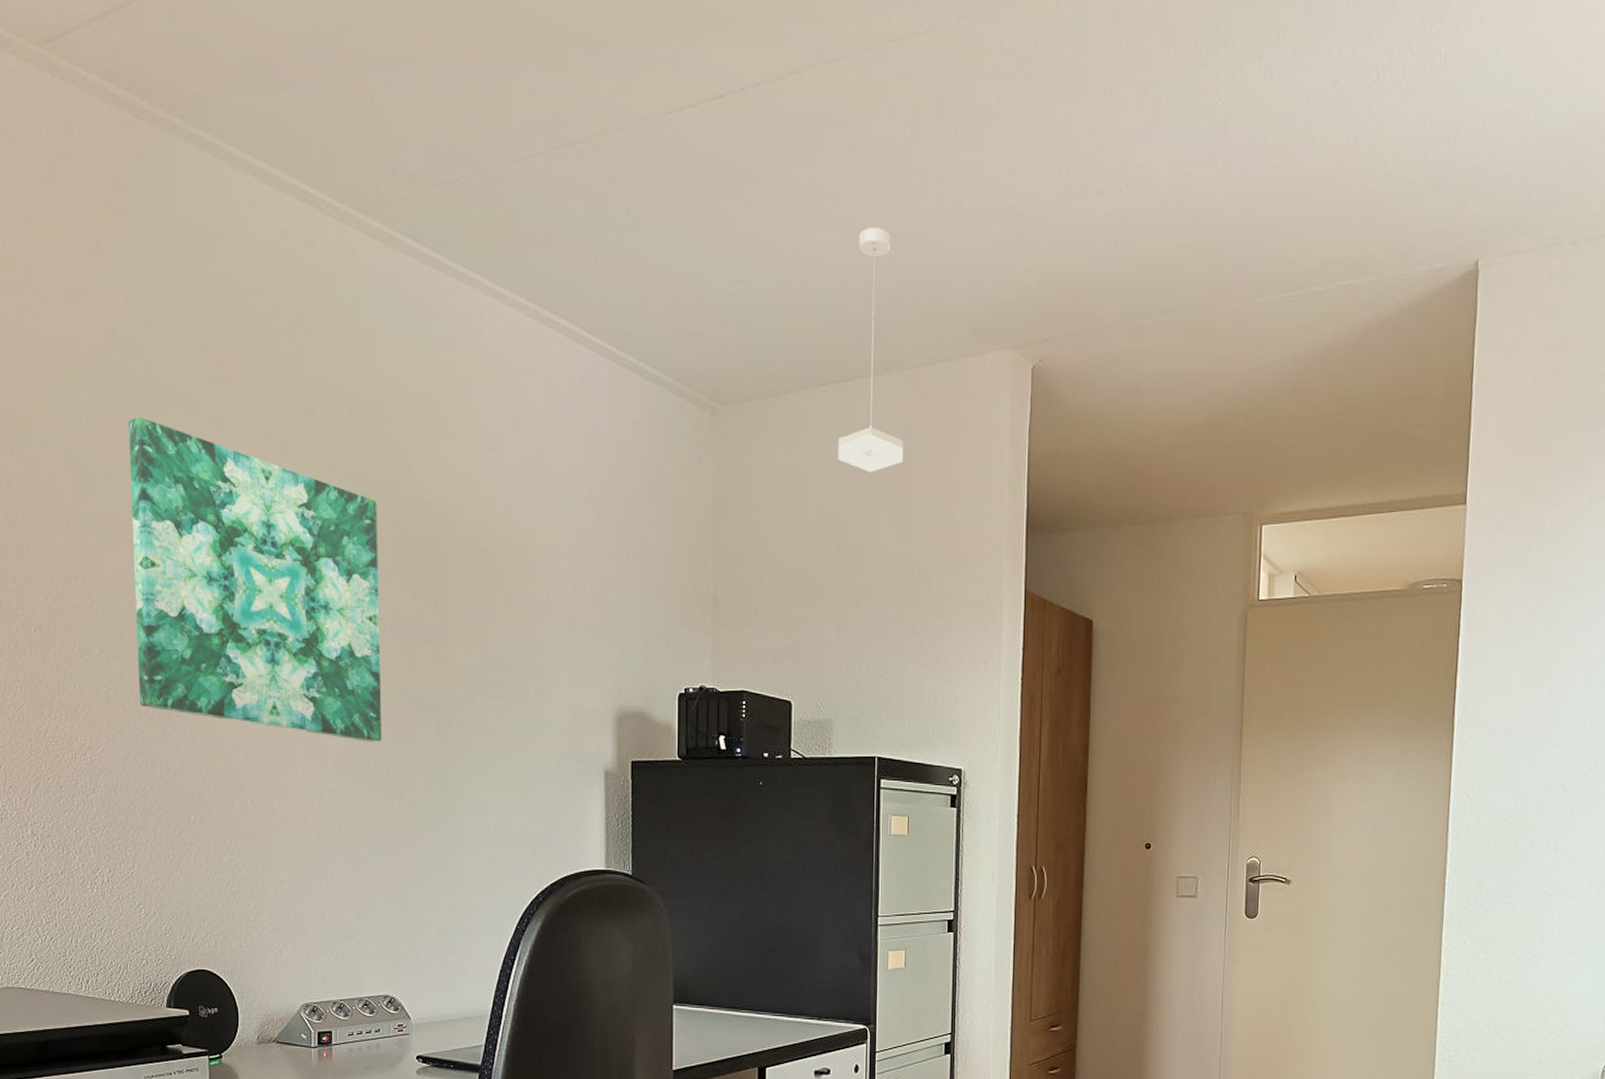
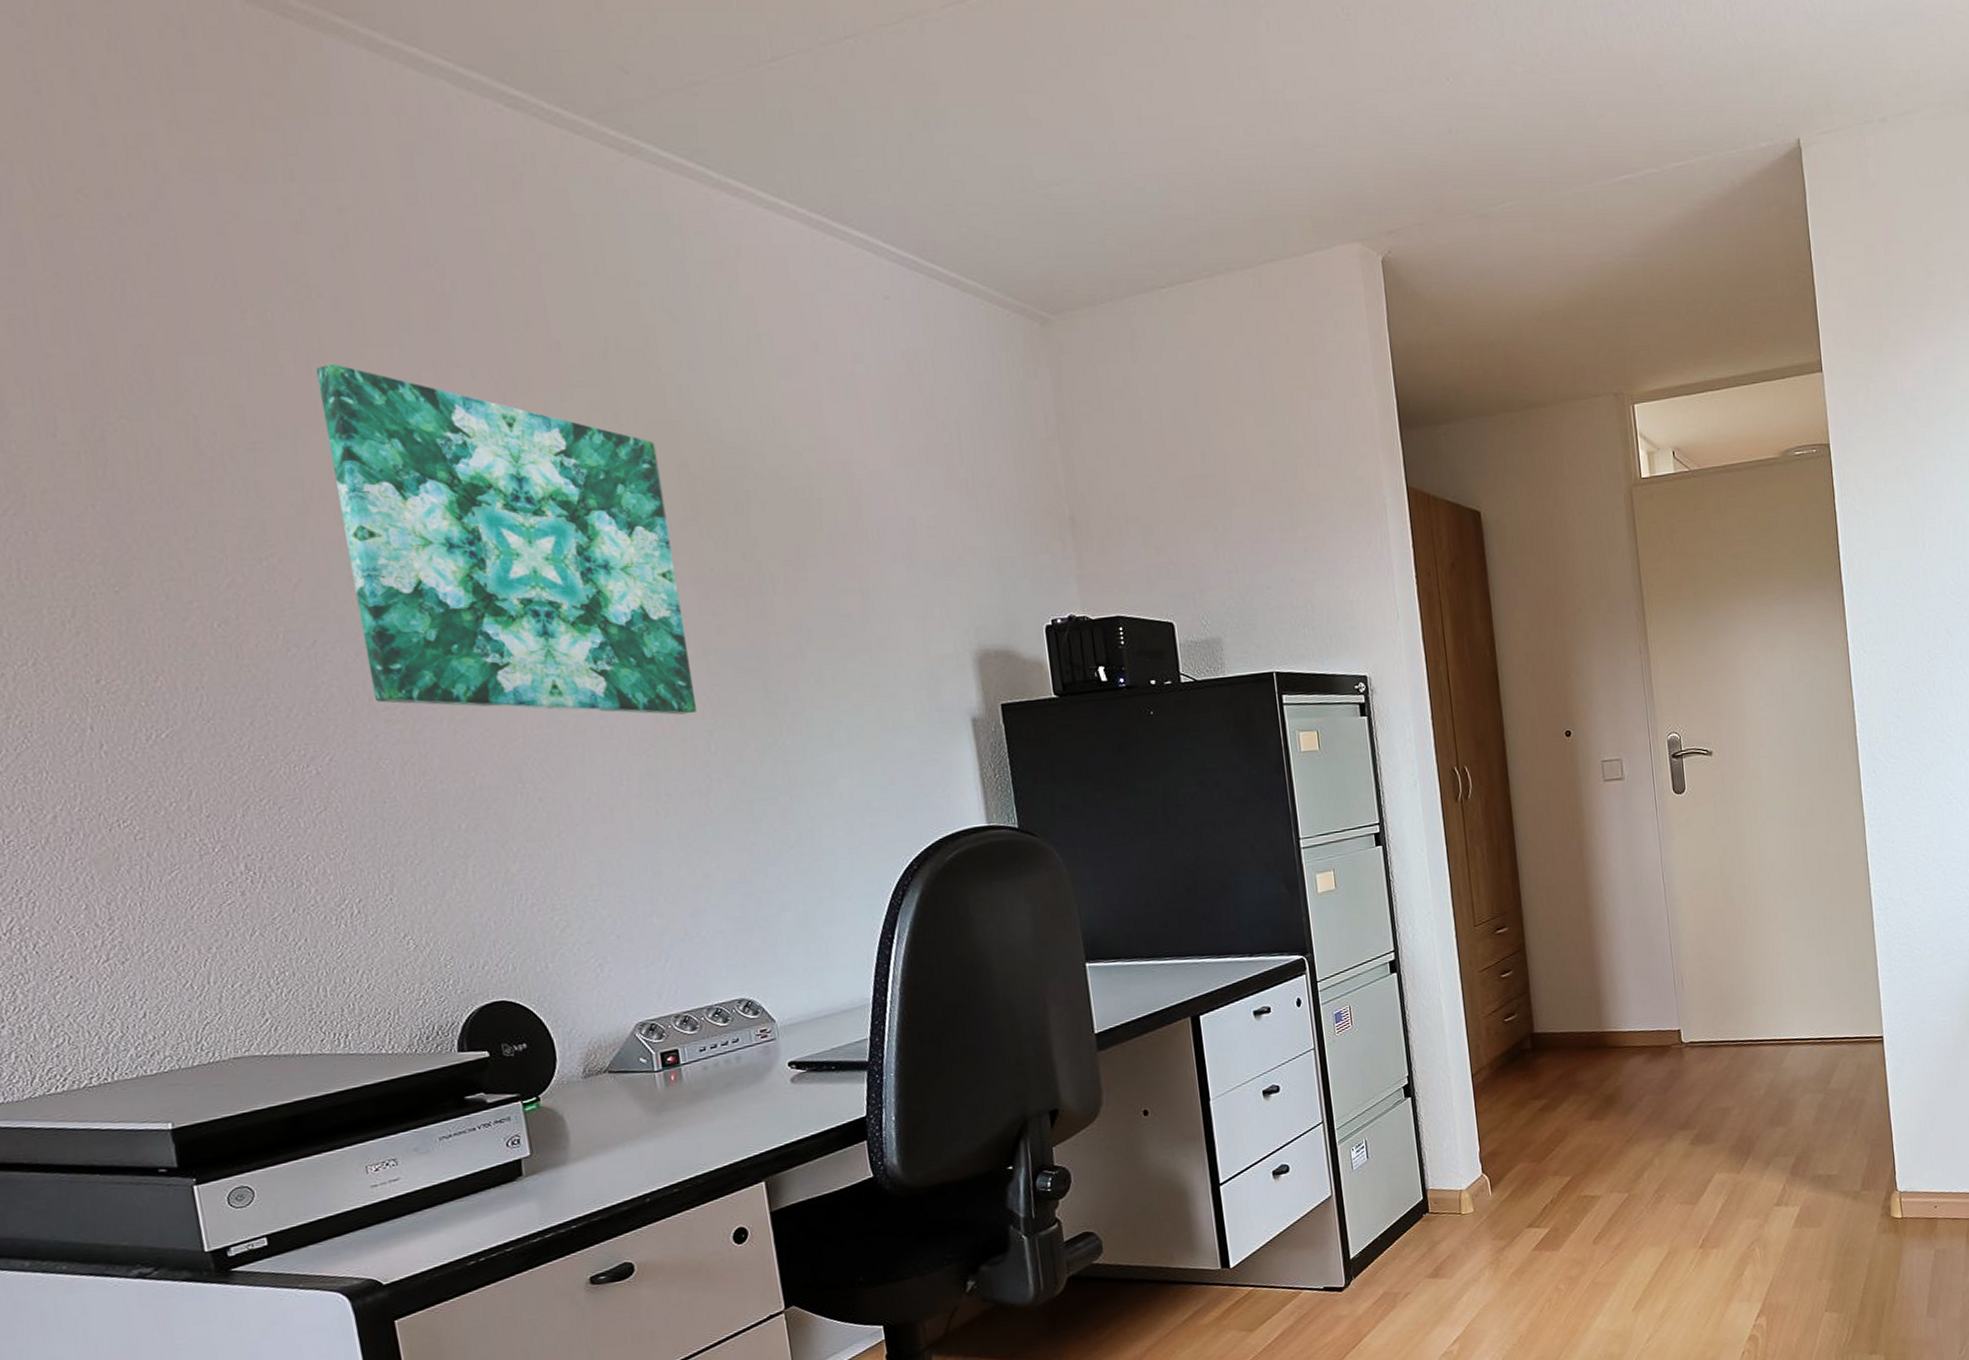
pendant lamp: present [838,228,903,473] -> none [1179,122,1259,376]

